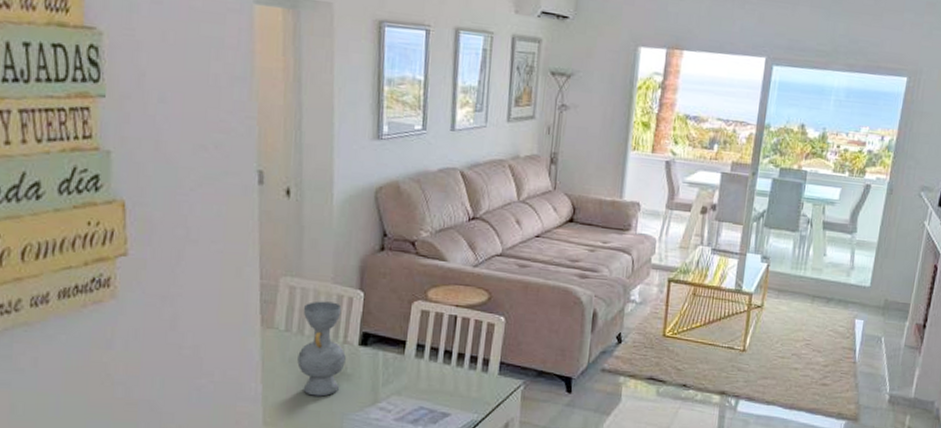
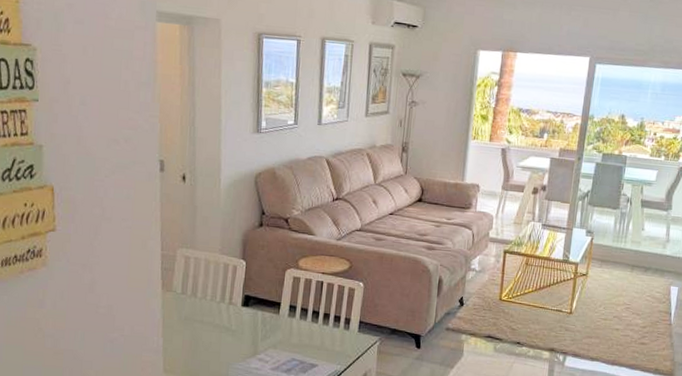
decorative vase: present [297,301,346,397] -> none [191,268,231,349]

